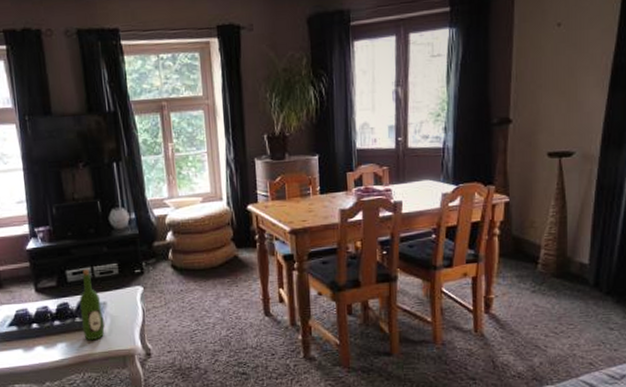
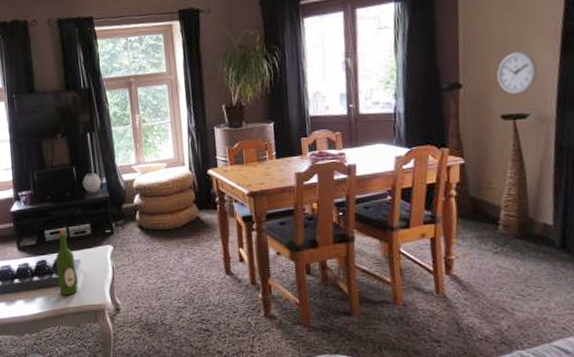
wall clock: none [547,87,585,132] -> present [497,51,537,95]

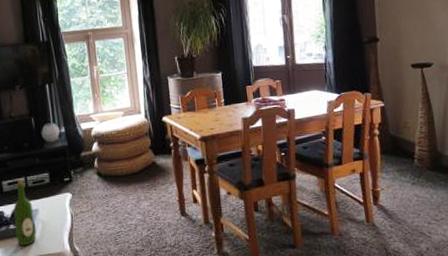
wall clock: present [497,51,537,95] -> none [406,11,438,47]

